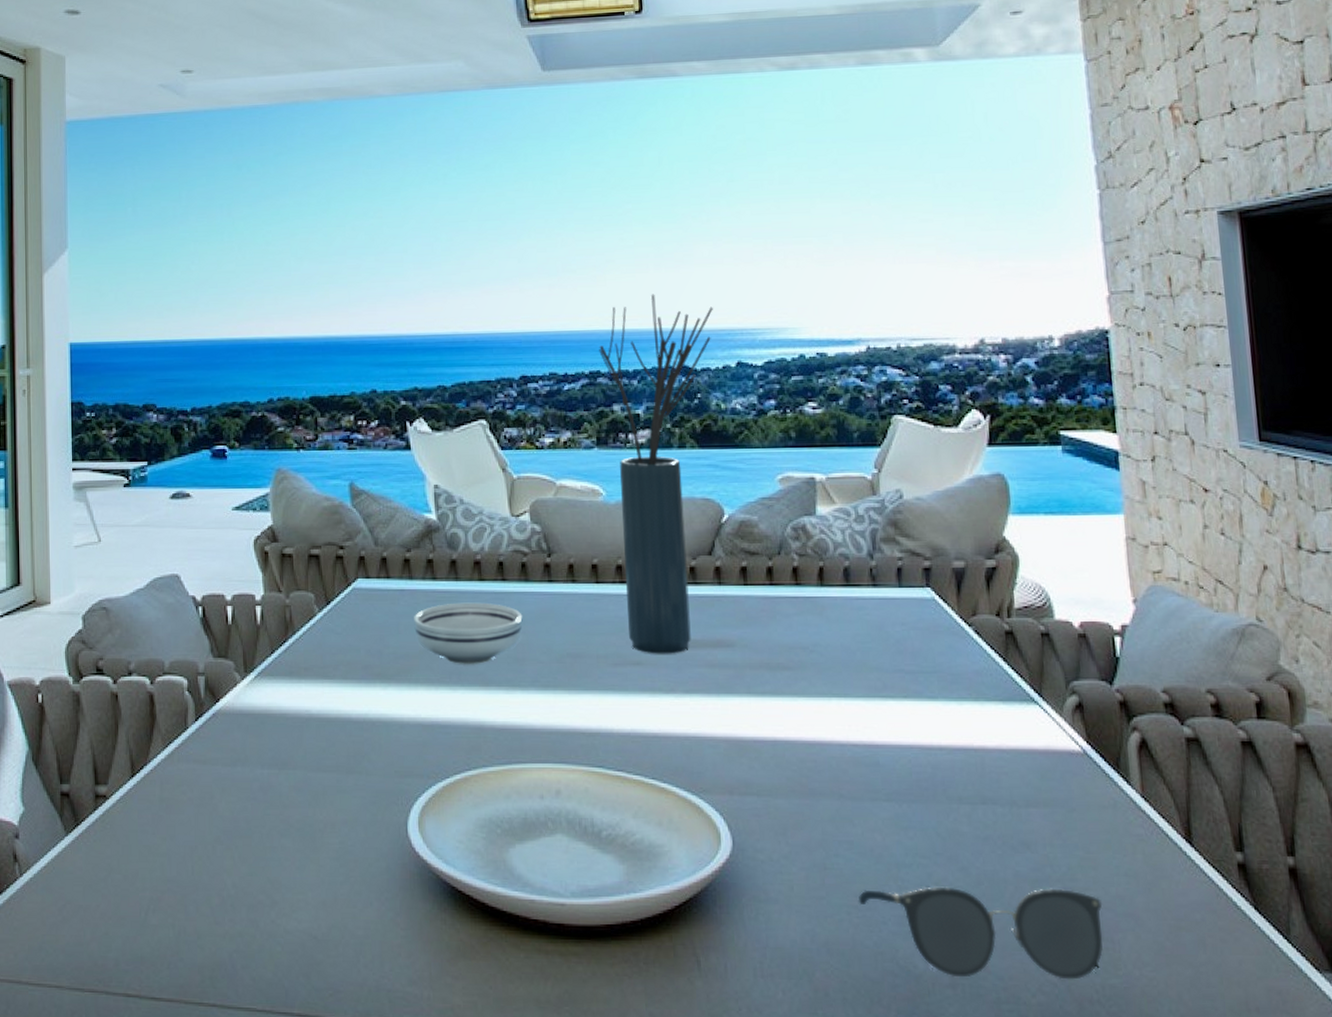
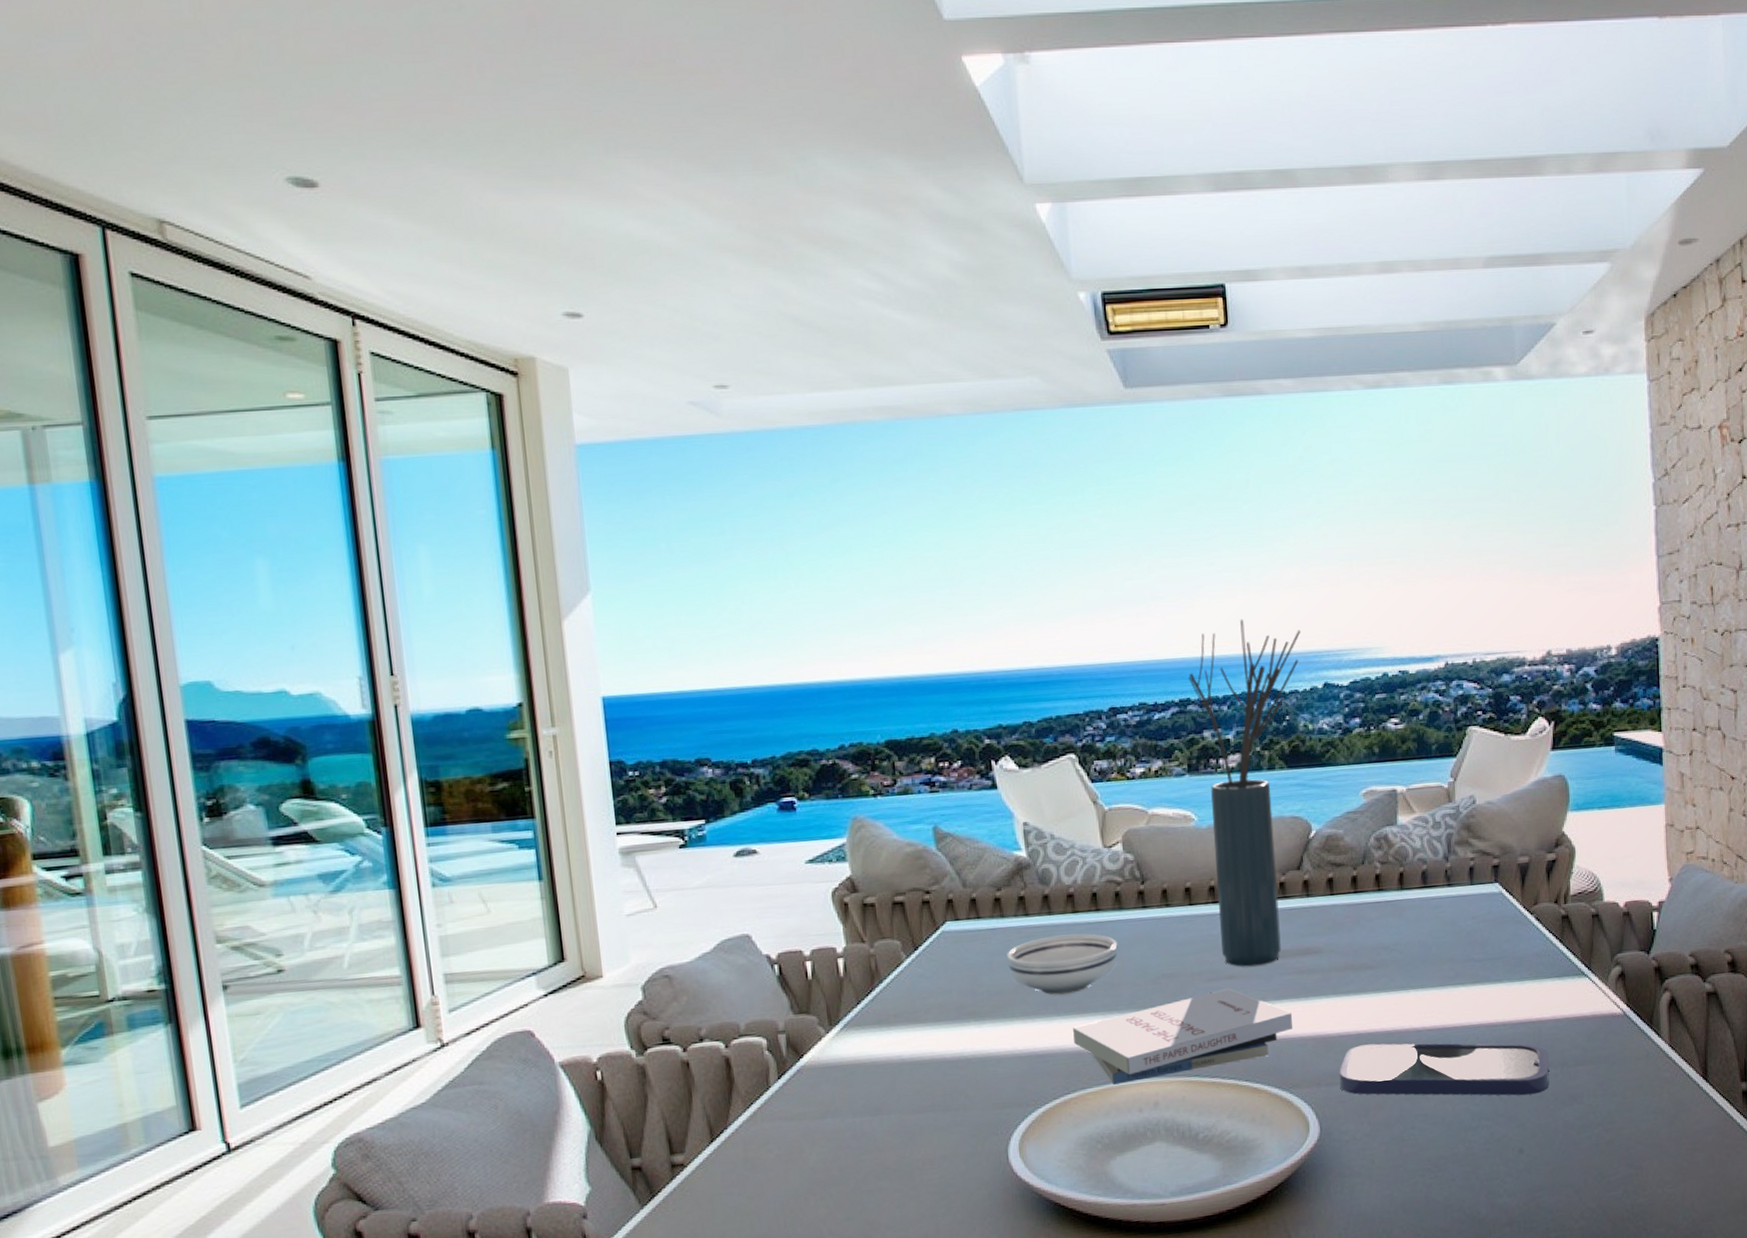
books: none [476,675,704,766] -> present [1073,988,1293,1085]
mobile phone: none [753,754,996,834] -> present [1339,1043,1550,1096]
sunglasses: present [859,886,1103,980] -> none [1432,1130,1635,1217]

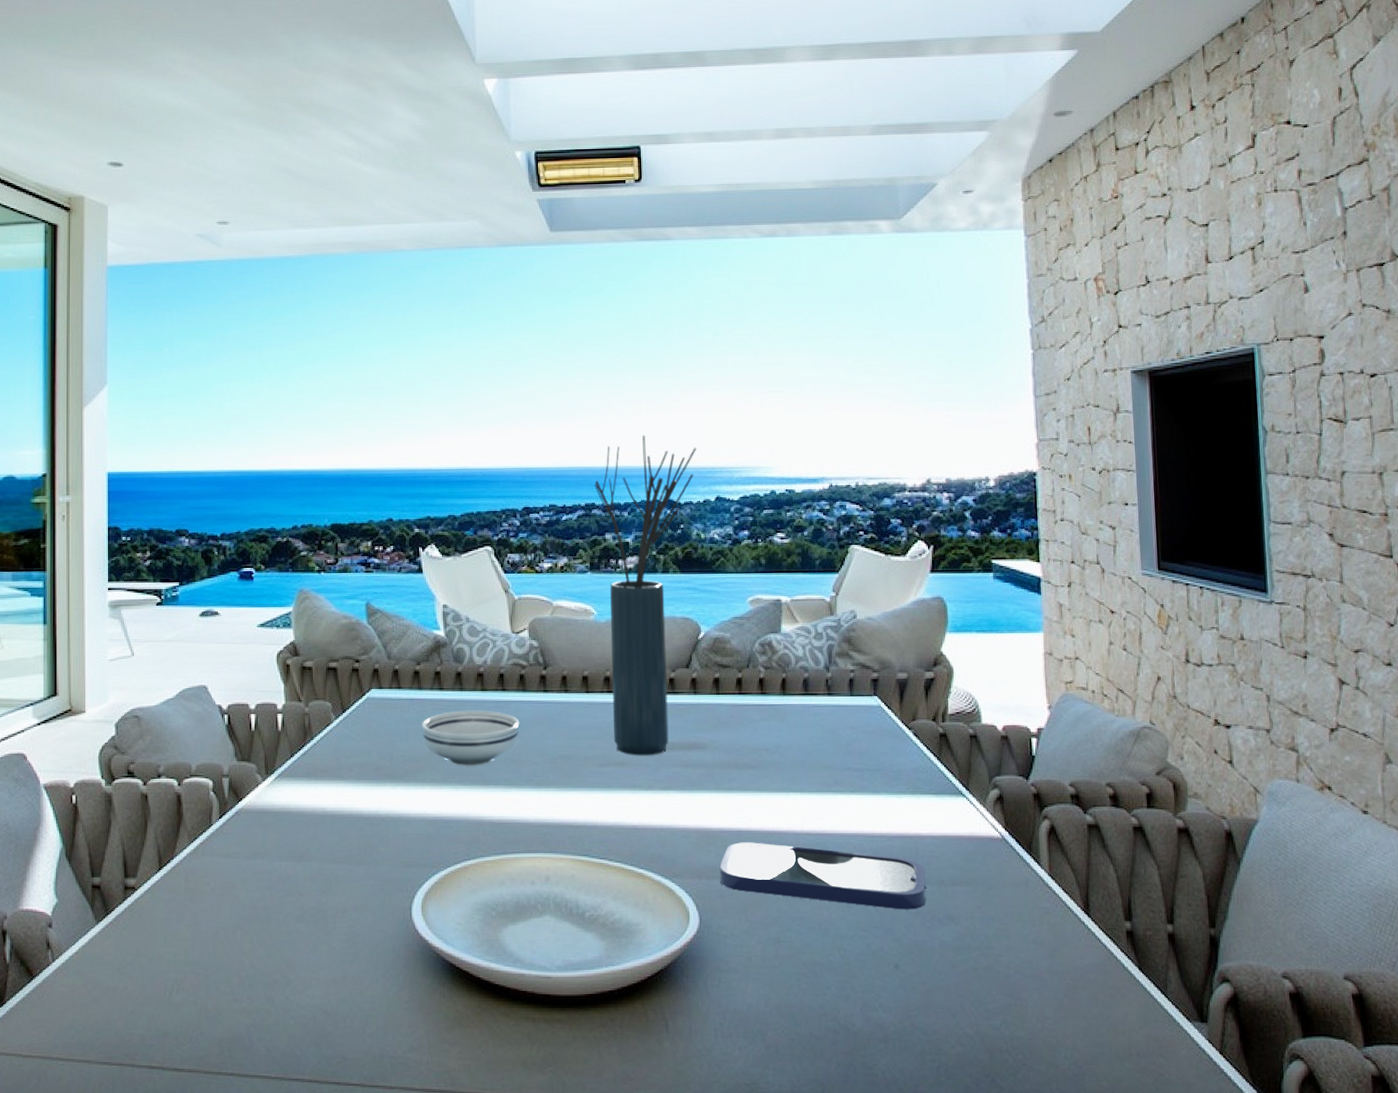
books: present [1073,988,1293,1085] -> none [476,774,678,856]

